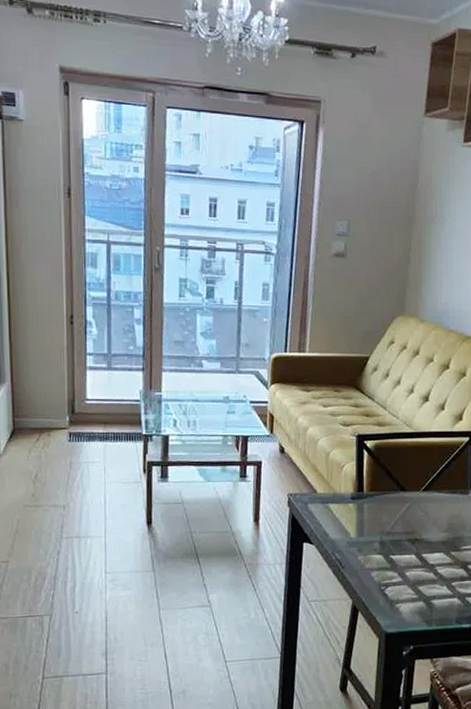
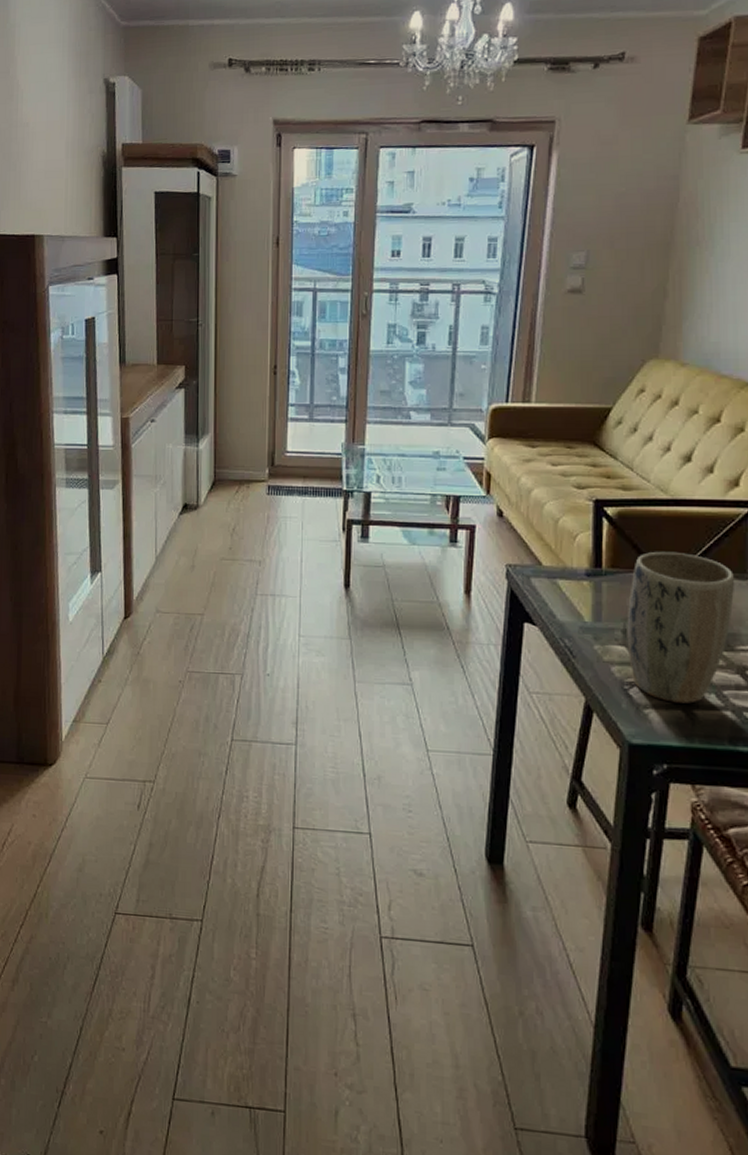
plant pot: none [382,475,459,596] -> present [627,551,734,704]

